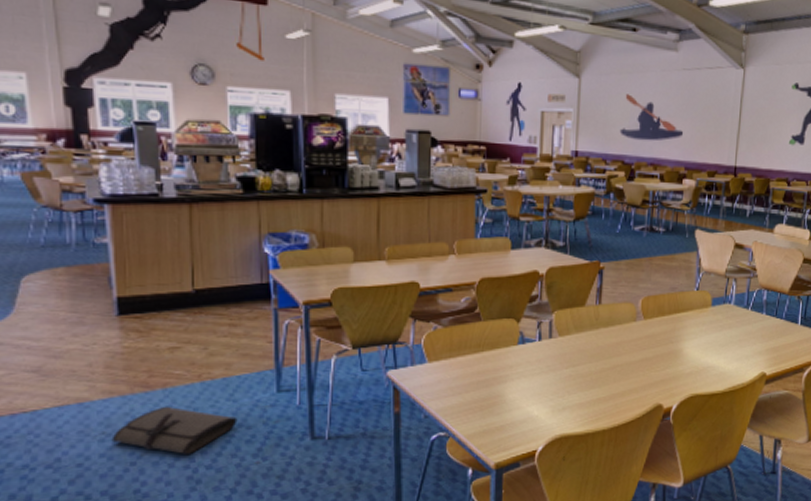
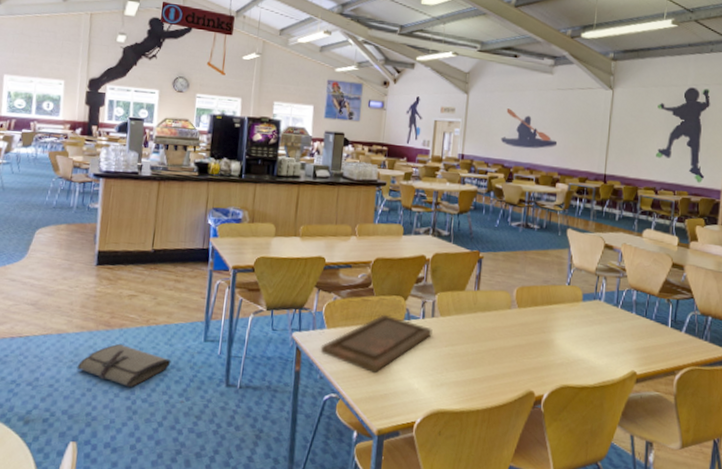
tray: none [422,340,551,404] -> present [320,314,433,373]

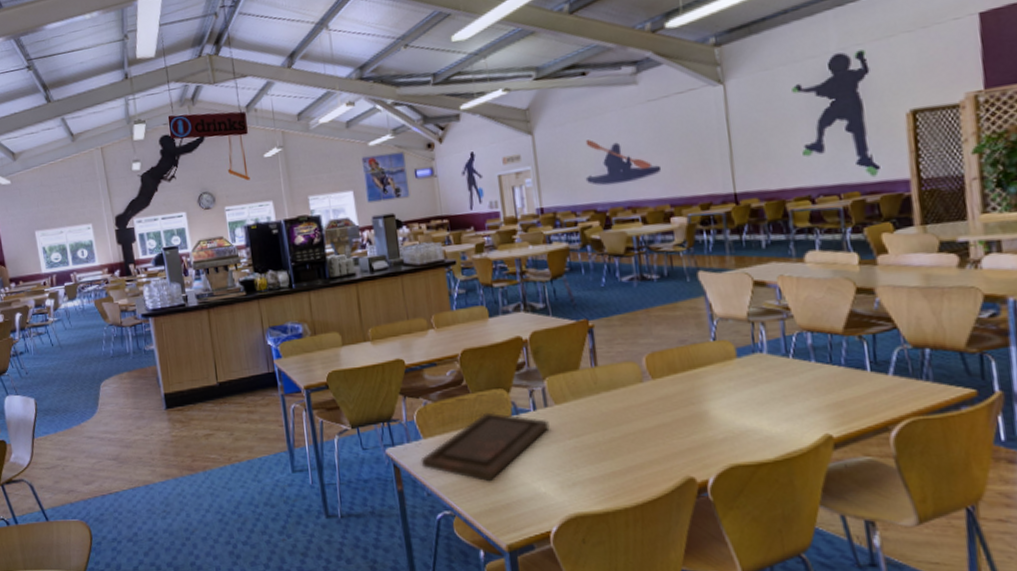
tool roll: present [76,343,171,388] -> none [170,487,263,532]

